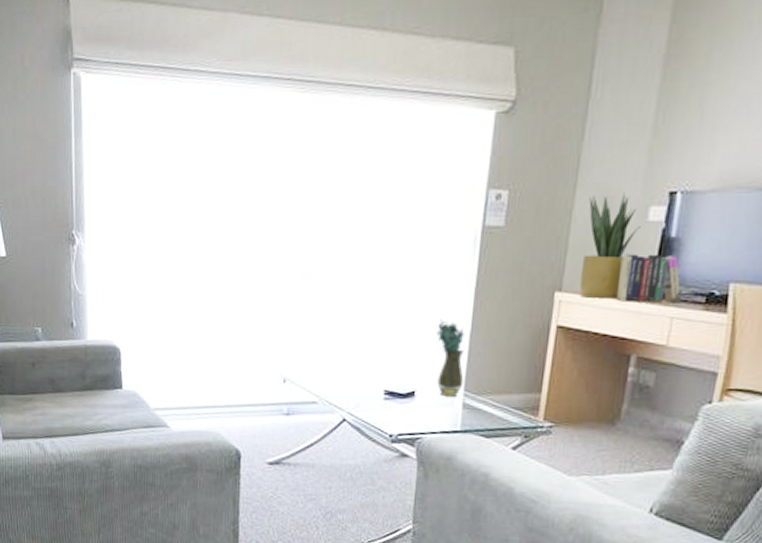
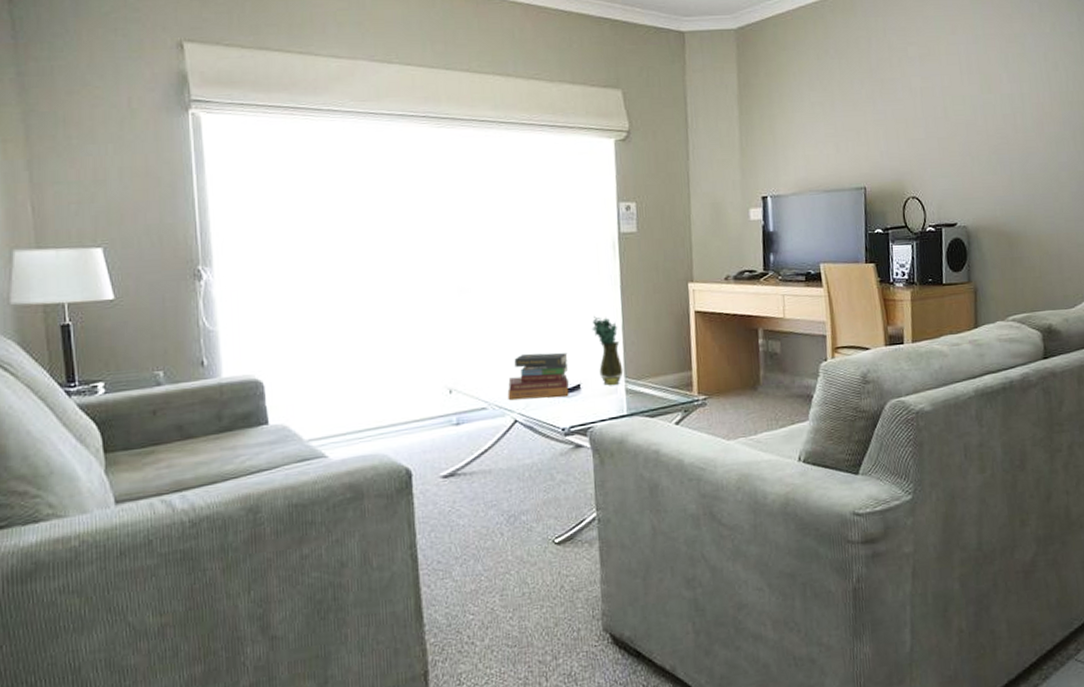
books: none [339,351,406,402] -> present [507,352,569,400]
planter: present [579,192,641,298] -> none [702,199,746,286]
books: present [615,253,681,303] -> none [736,245,787,286]

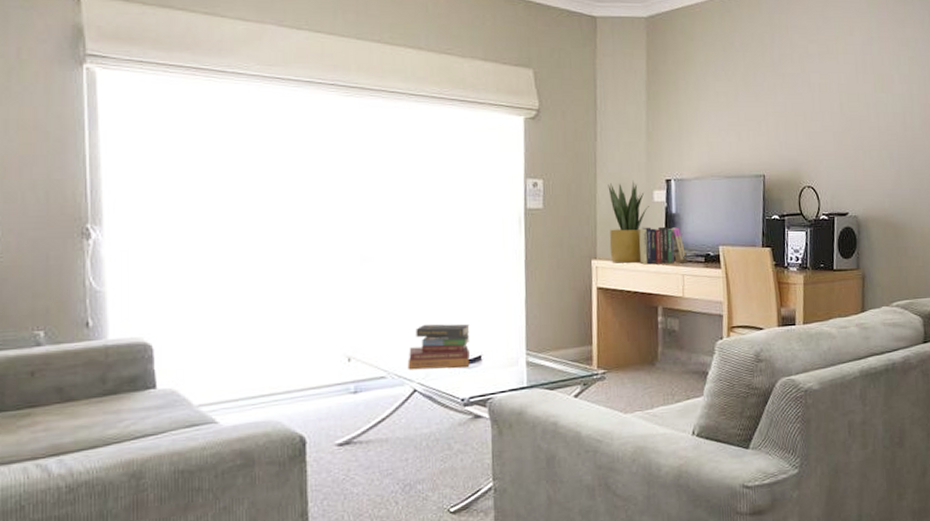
vase: present [592,315,624,385] -> none [495,288,525,357]
planter: none [702,199,746,286] -> present [608,180,649,263]
books: none [736,245,787,286] -> present [639,226,687,265]

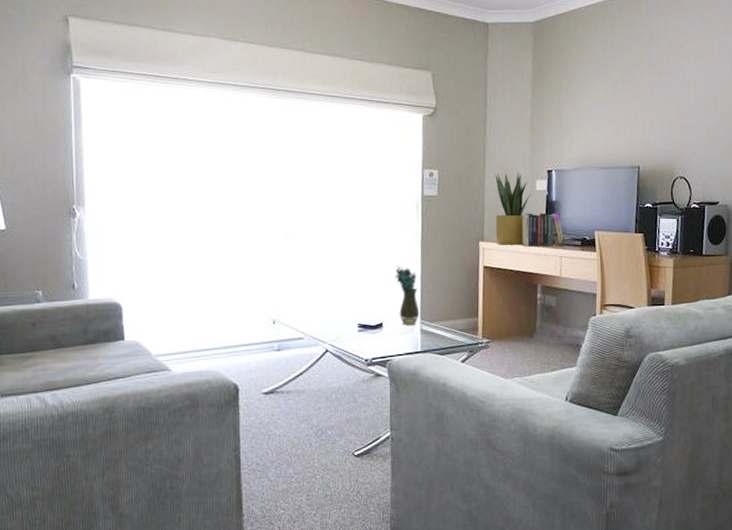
books: present [408,324,470,369] -> none [321,294,373,333]
vase: none [495,288,525,357] -> present [395,265,420,325]

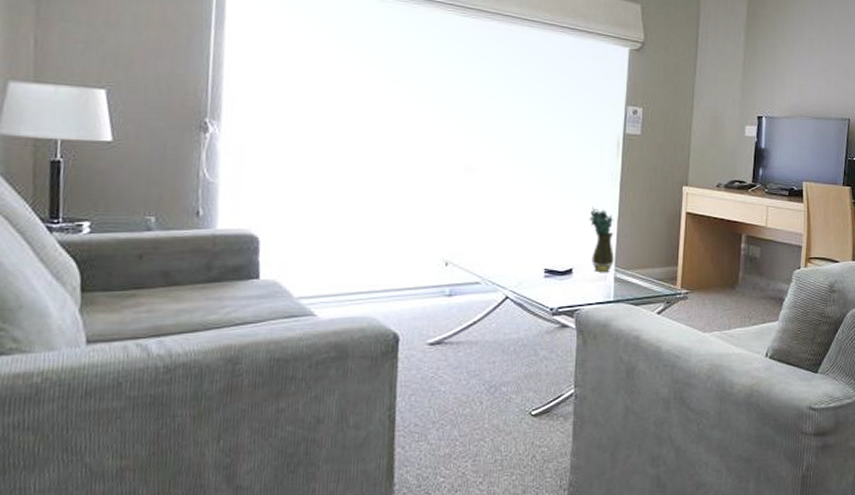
planter: present [495,171,532,245] -> none [700,115,741,192]
books: present [521,213,565,247] -> none [727,159,772,196]

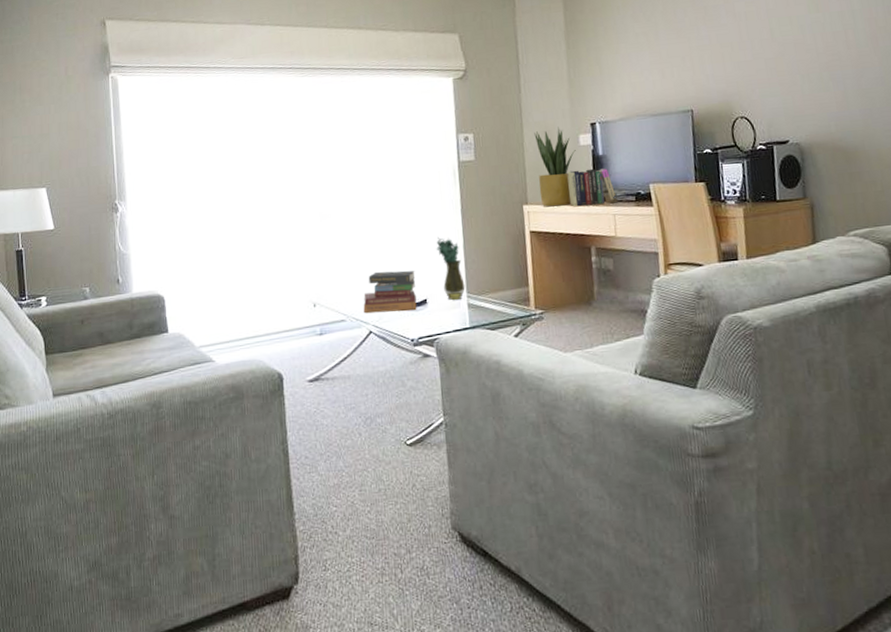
books: none [502,235,564,278] -> present [363,270,417,313]
planter: none [700,115,741,192] -> present [534,127,576,207]
books: none [727,159,772,196] -> present [567,168,618,207]

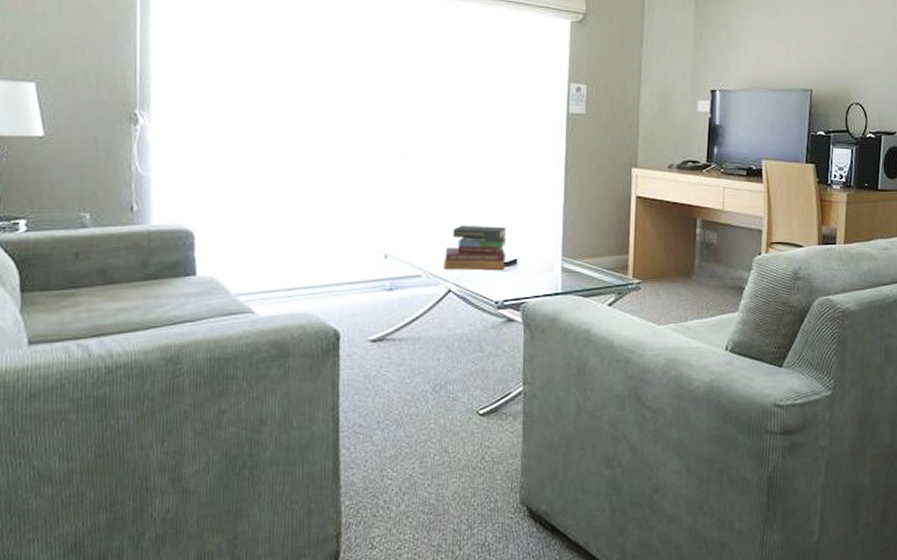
vase: present [436,236,466,300] -> none [533,192,561,262]
planter: present [534,127,576,207] -> none [651,89,693,173]
books: present [567,168,618,207] -> none [680,137,729,176]

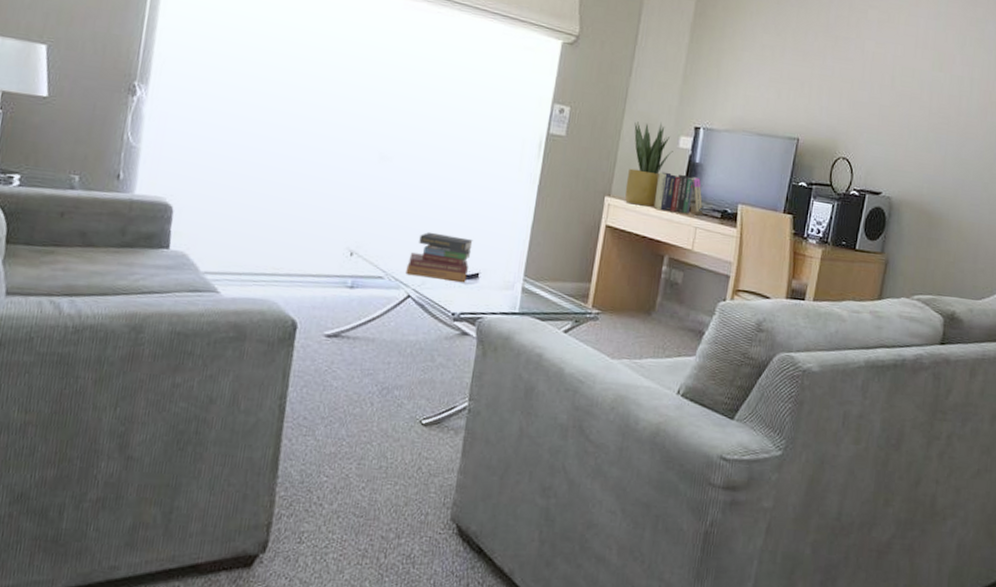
planter: none [651,89,693,173] -> present [624,121,673,207]
books: none [680,137,729,176] -> present [653,171,703,216]

